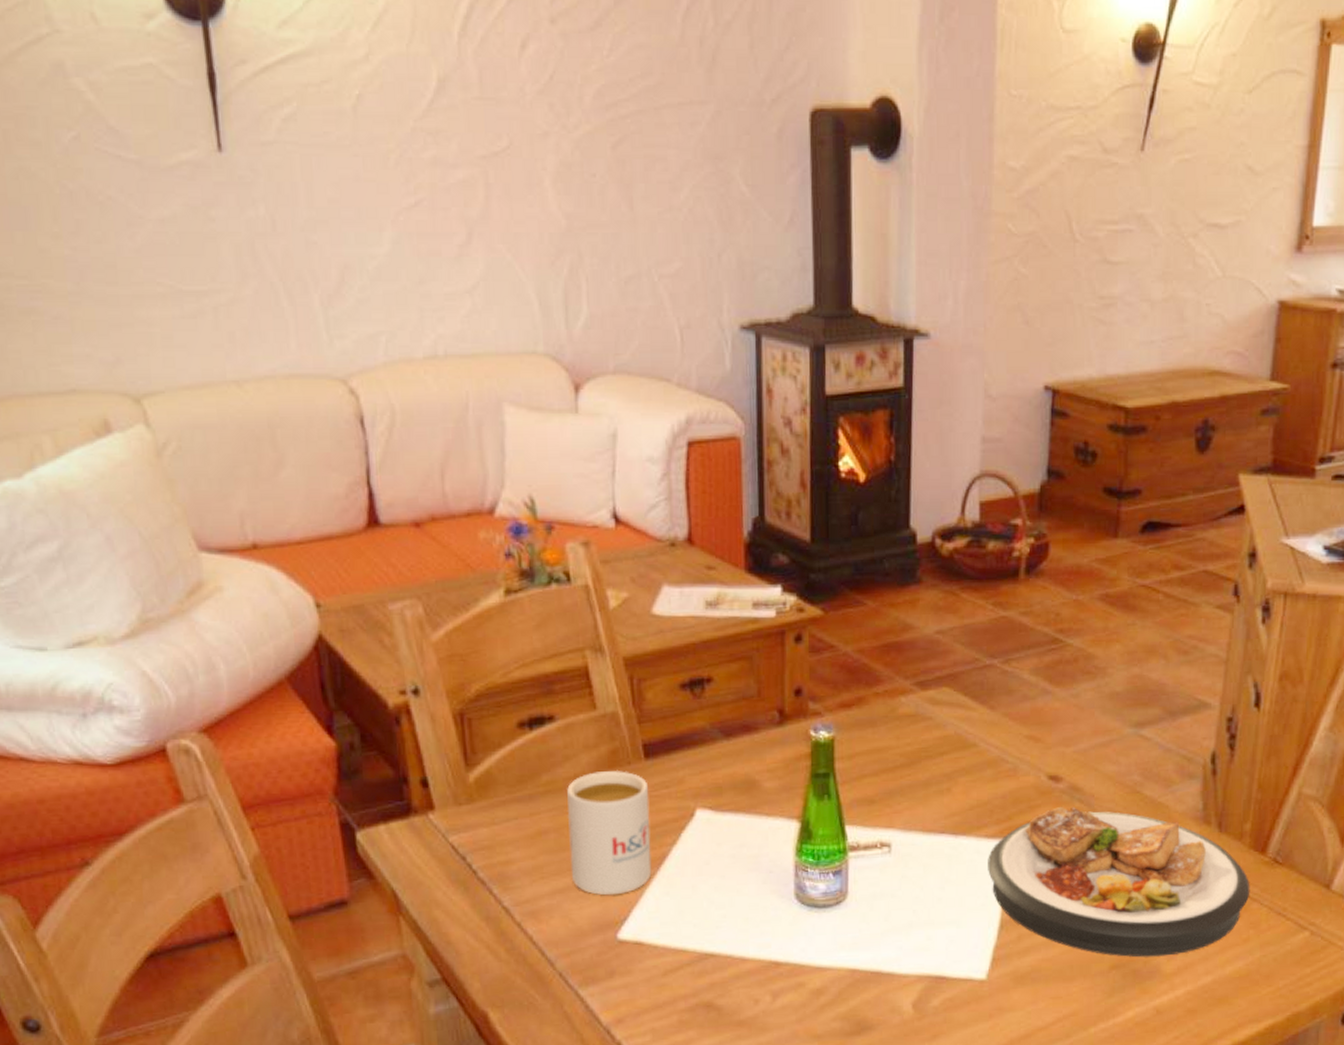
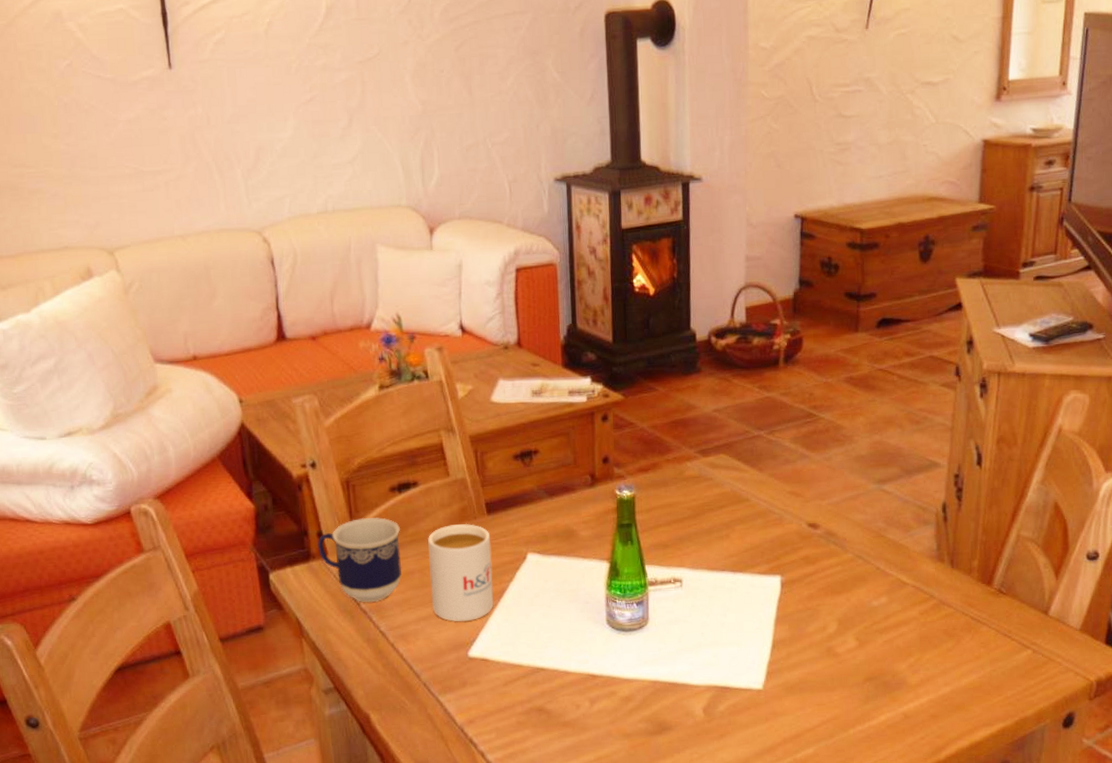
cup: none [420,760,533,871] -> present [317,517,402,603]
plate: present [988,807,1250,958] -> none [761,548,980,672]

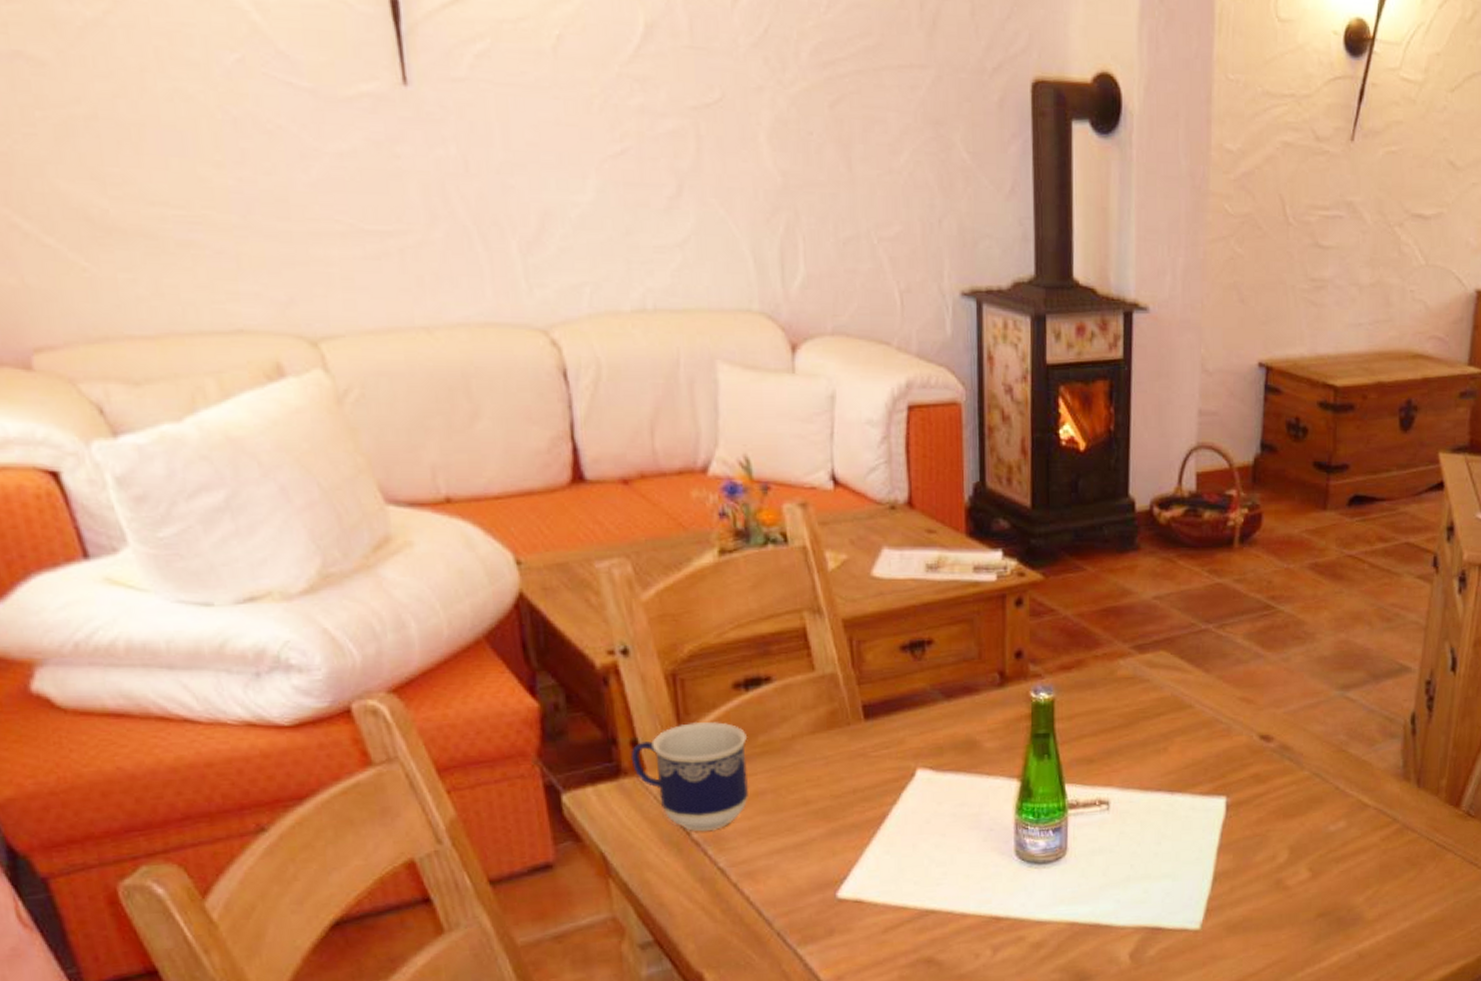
mug: present [428,524,494,622] -> none [784,731,872,855]

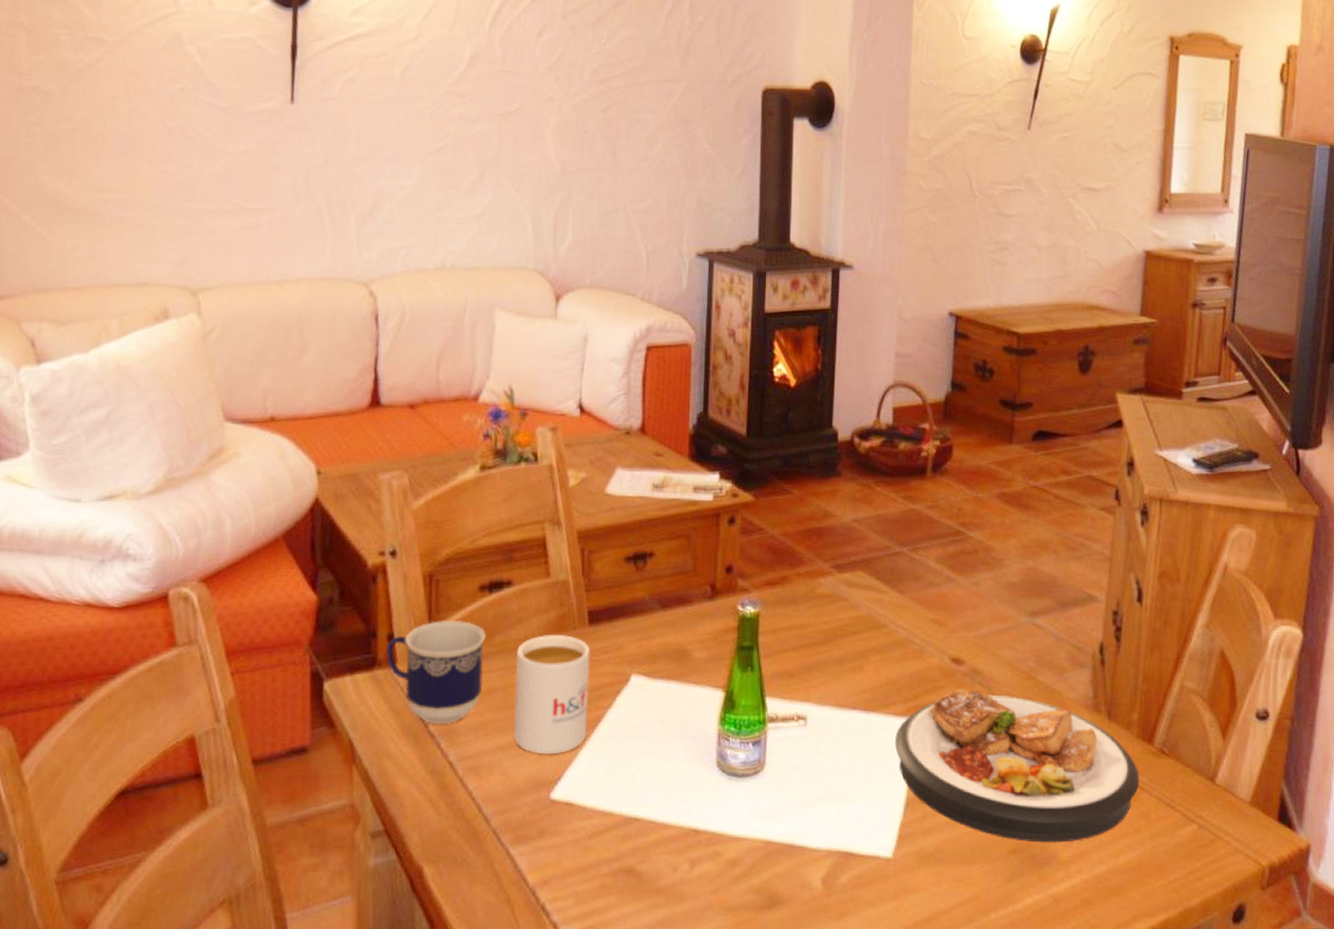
mug: none [784,731,872,855] -> present [513,635,590,755]
plate: none [1202,765,1446,906] -> present [895,689,1140,843]

